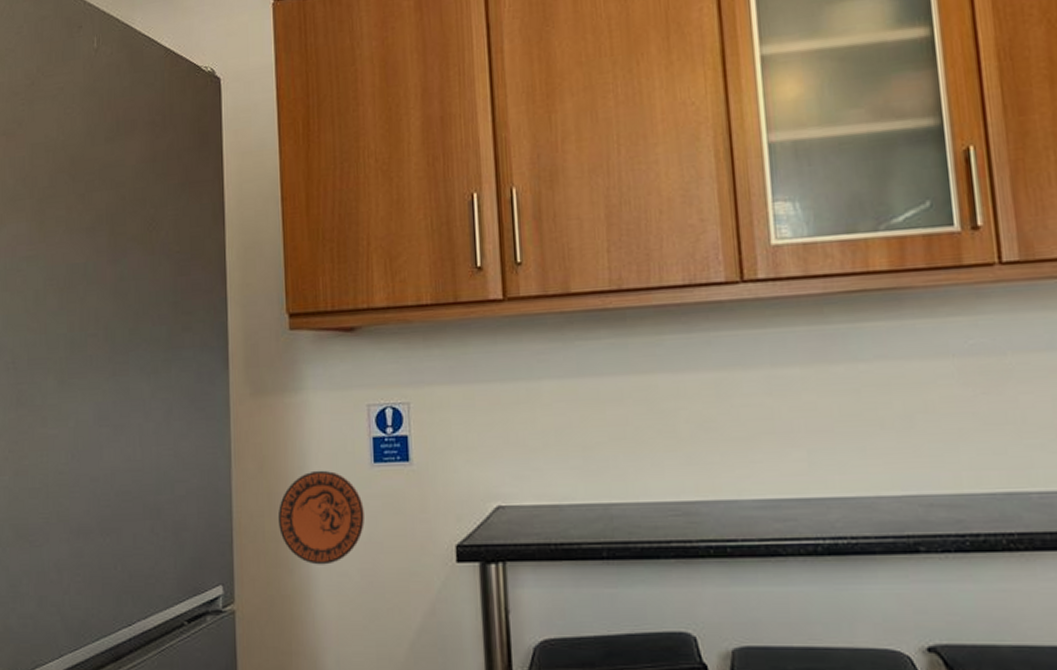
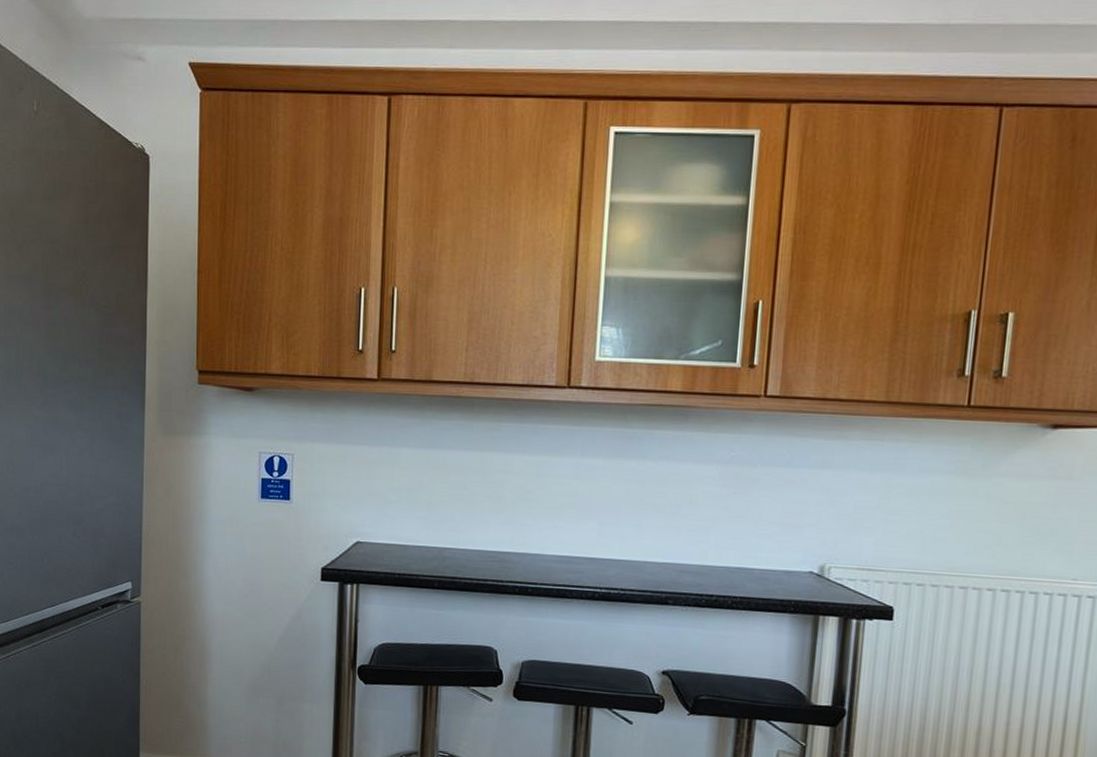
decorative plate: present [277,470,364,565] -> none [179,499,250,574]

